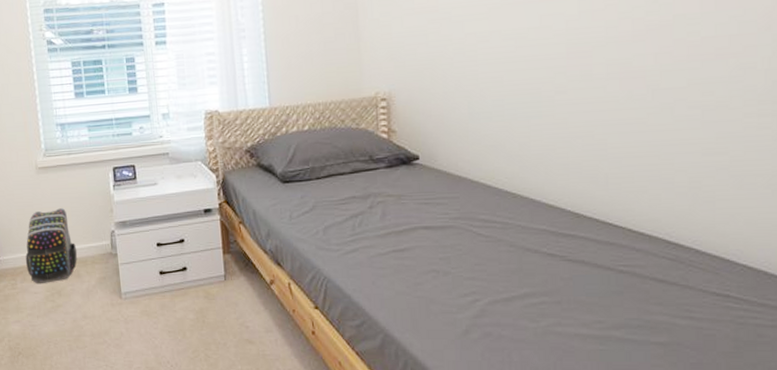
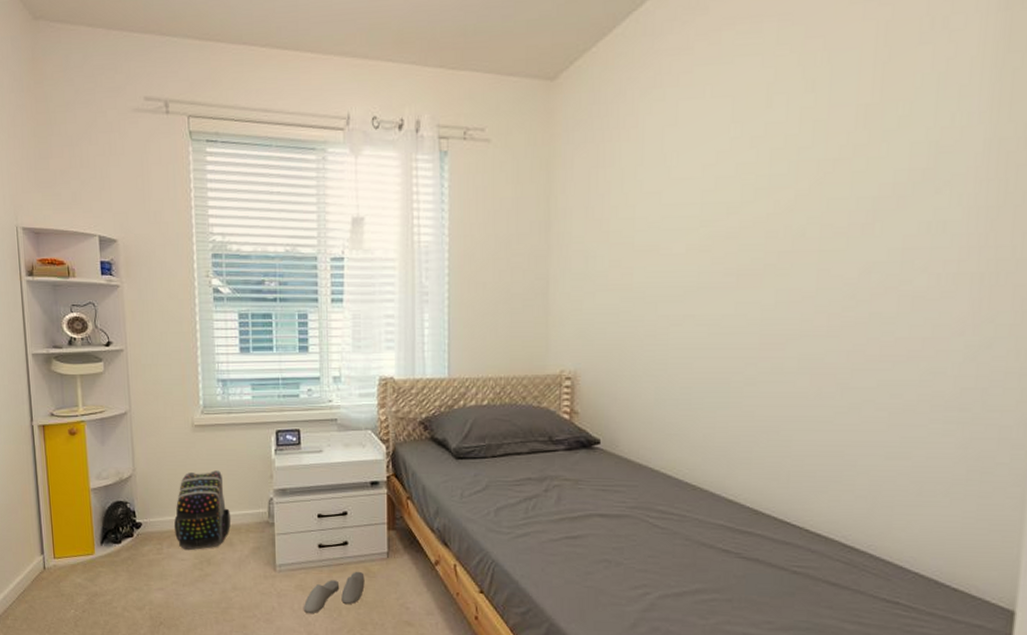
slippers: none [149,294,205,338] -> present [303,571,365,614]

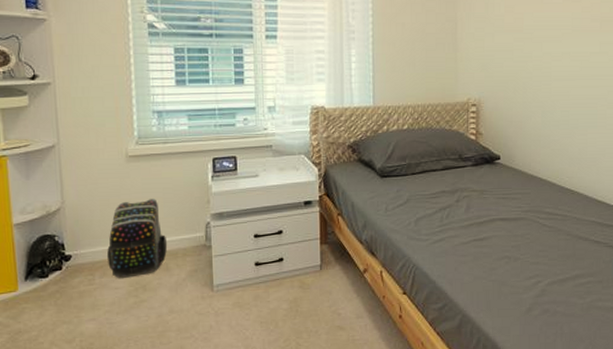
slippers: present [303,571,365,614] -> none [240,284,300,329]

